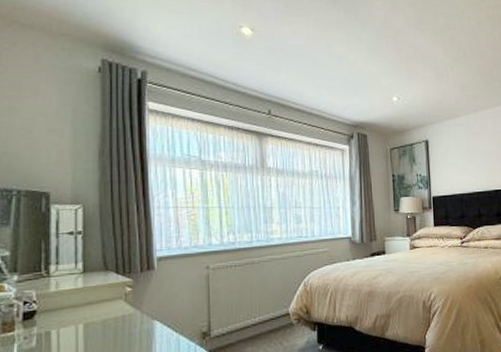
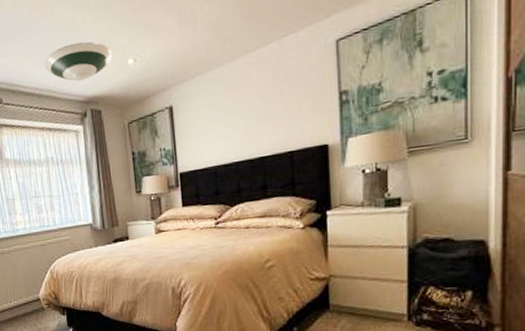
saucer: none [317,75,380,107] -> present [44,41,113,82]

